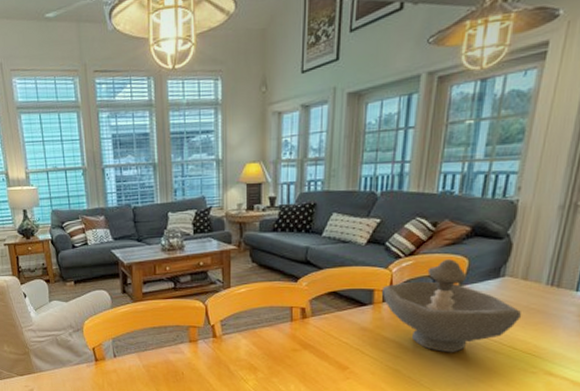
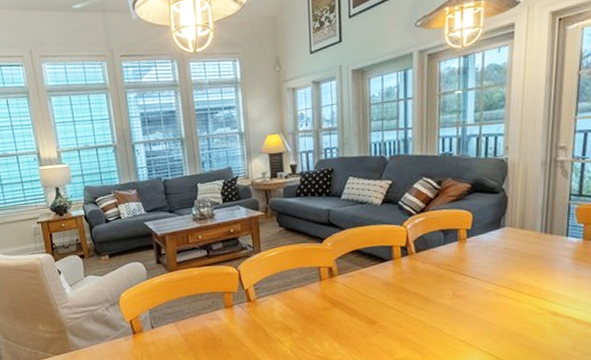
decorative bowl: present [382,259,522,353] -> none [400,214,524,301]

